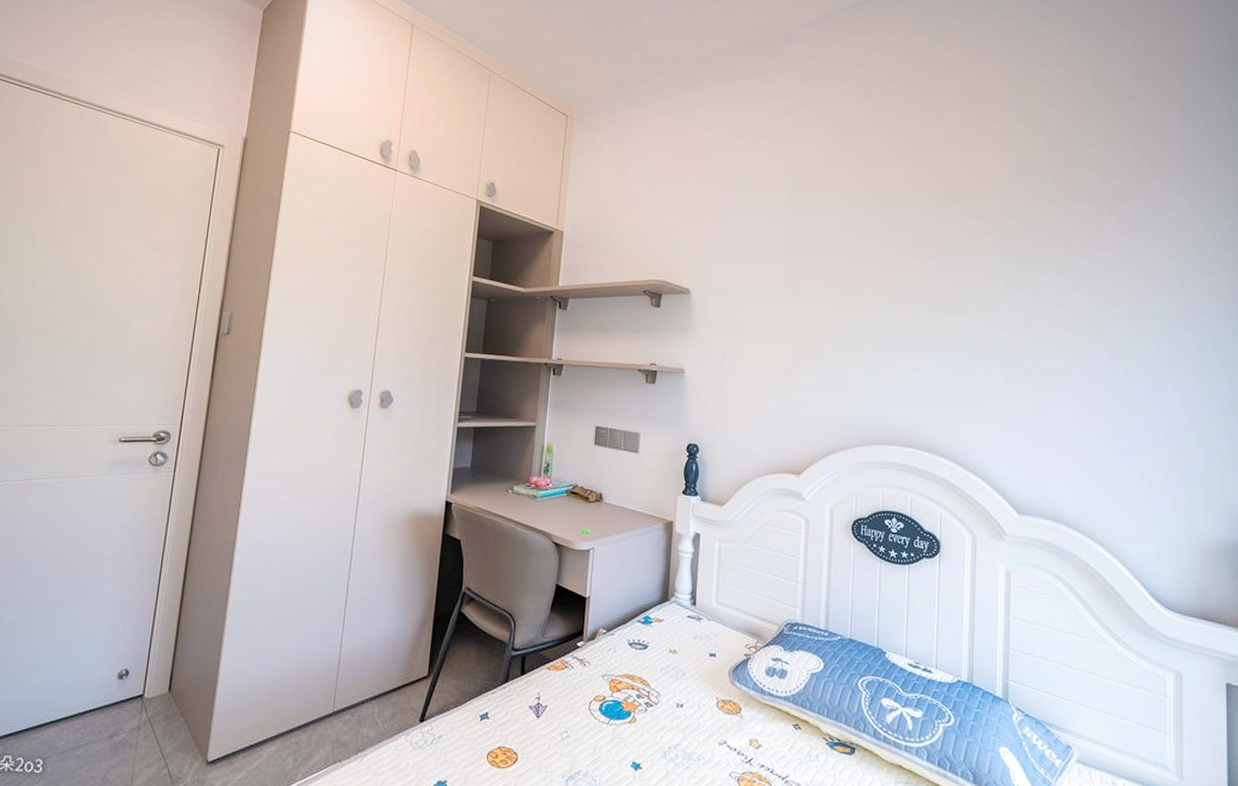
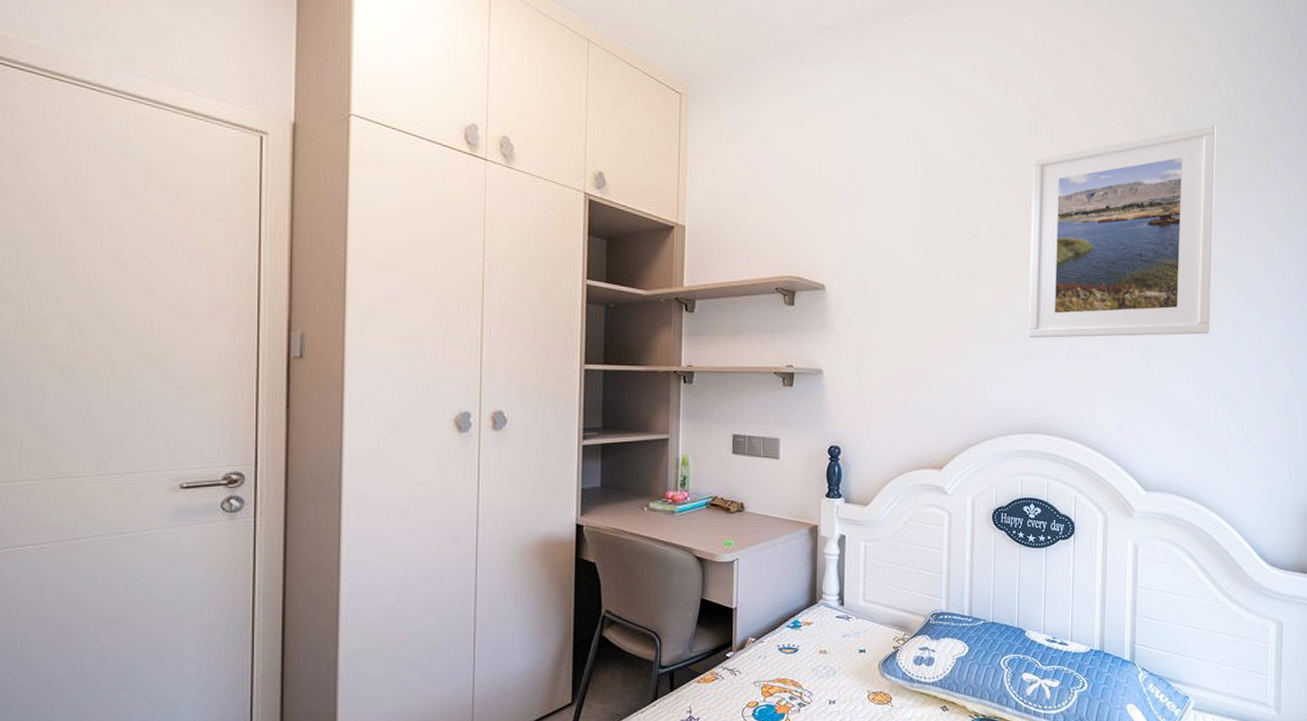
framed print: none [892,146,1091,355] -> present [1028,124,1216,339]

